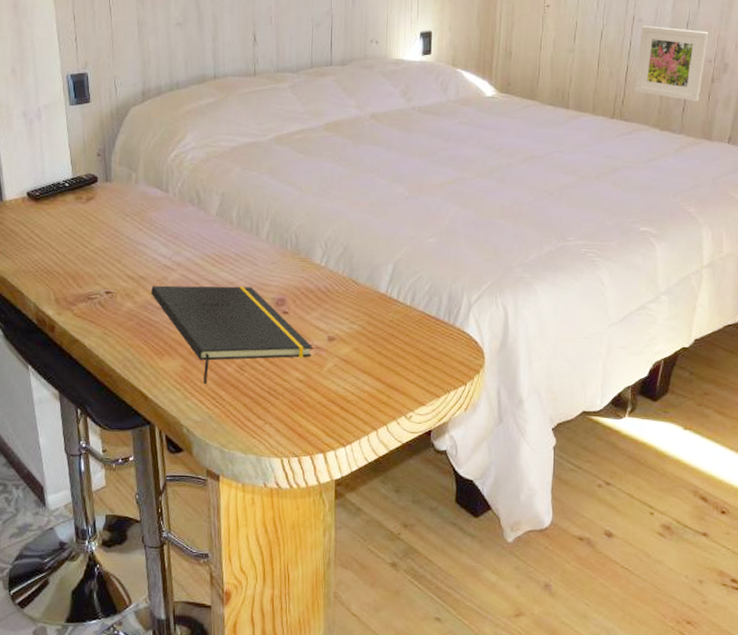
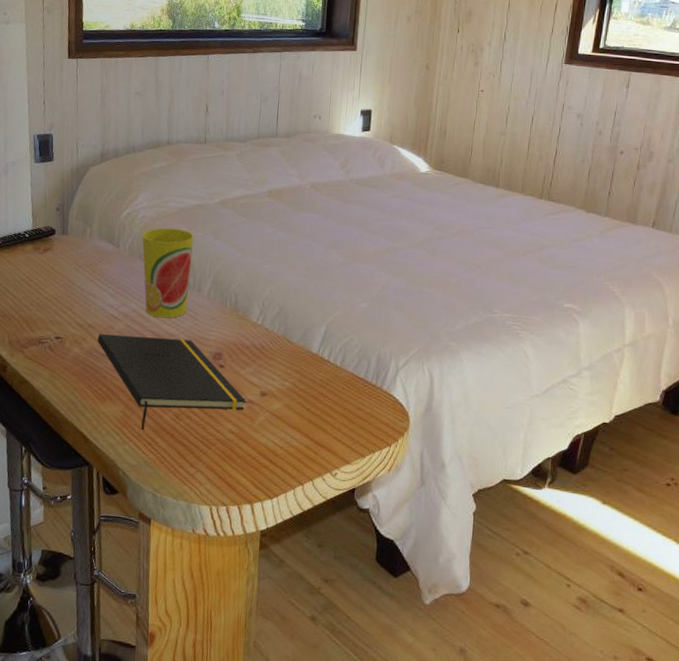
cup: none [192,169,249,266] -> present [142,227,195,319]
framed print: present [635,25,709,102] -> none [563,113,636,187]

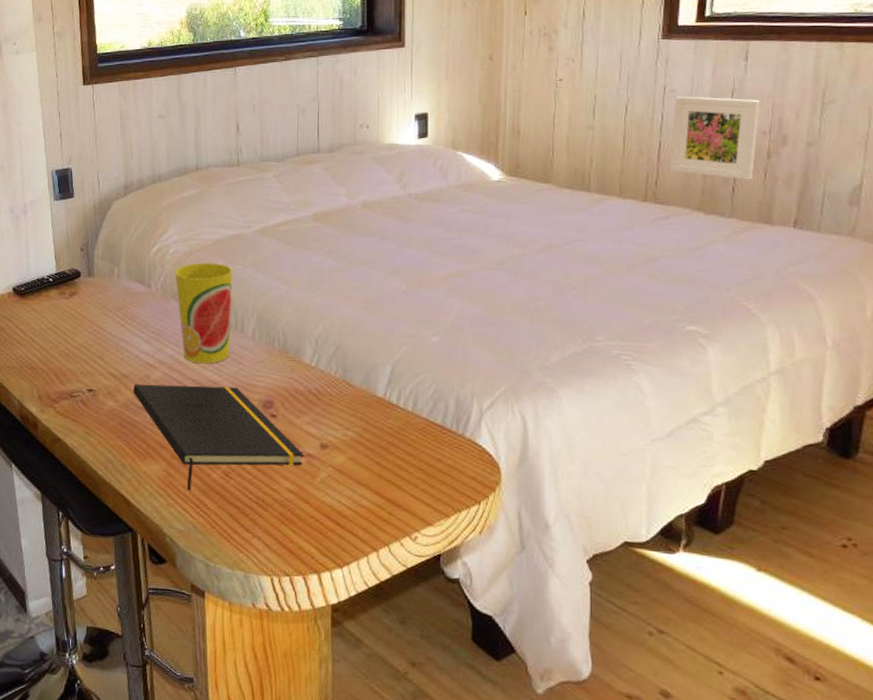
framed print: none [563,113,636,187] -> present [670,96,761,180]

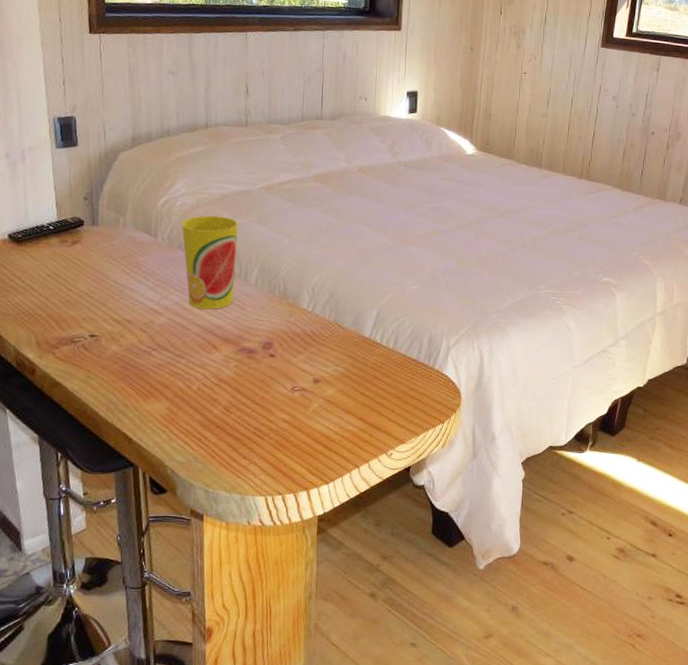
notepad: present [133,384,303,490] -> none [137,329,298,425]
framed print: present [670,96,761,180] -> none [600,95,665,166]

